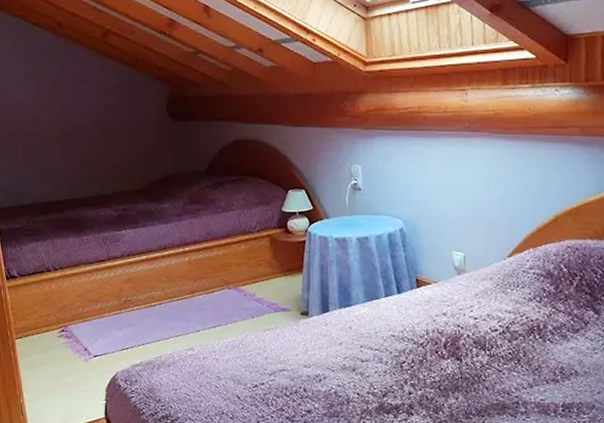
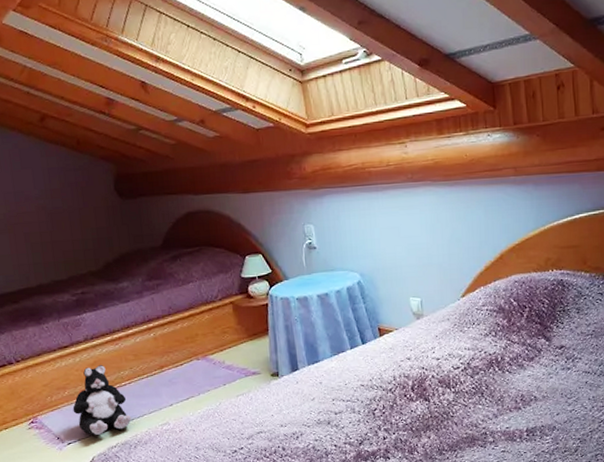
plush toy: none [102,283,158,352] -> present [72,365,131,436]

